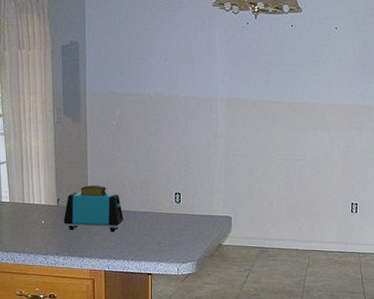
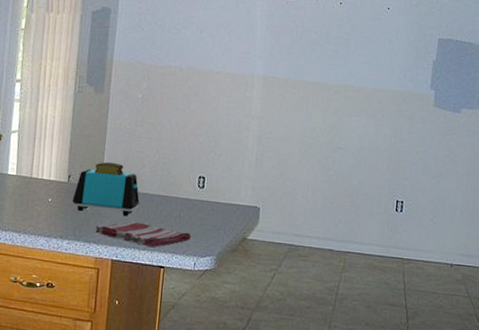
dish towel: none [87,236,173,258] -> present [95,221,192,248]

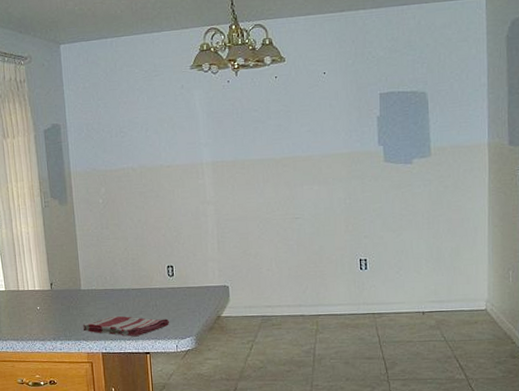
toaster: present [72,161,140,217] -> none [57,265,118,315]

